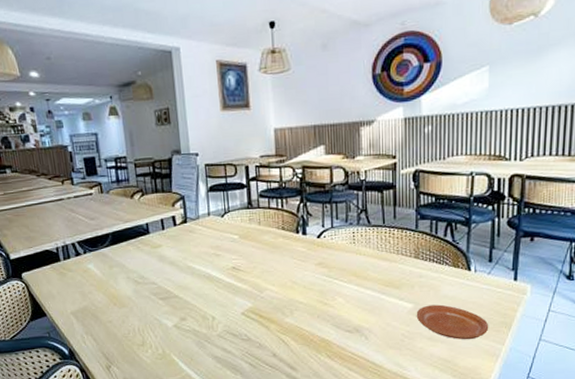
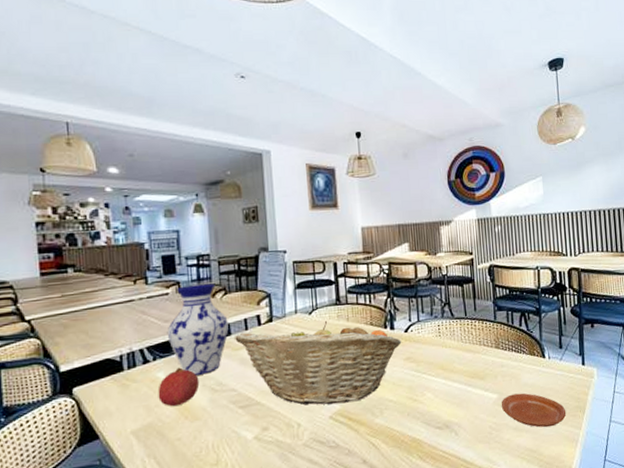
fruit: none [89,261,125,294] -> present [158,367,200,407]
vase: none [93,185,147,268] -> present [167,283,229,375]
fruit basket: none [153,224,314,302] -> present [235,321,402,405]

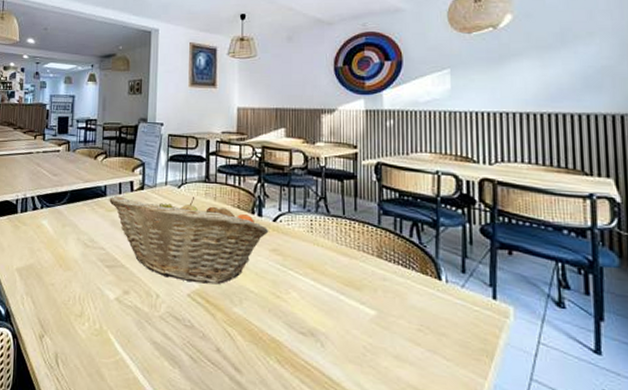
fruit: present [158,367,200,407] -> none [41,218,75,254]
vase: present [167,283,229,375] -> none [54,146,105,229]
plate: present [501,393,567,428] -> none [379,314,467,367]

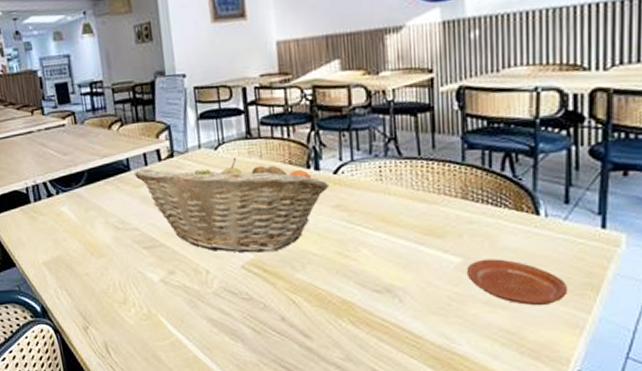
plate: none [379,314,467,367] -> present [466,259,568,306]

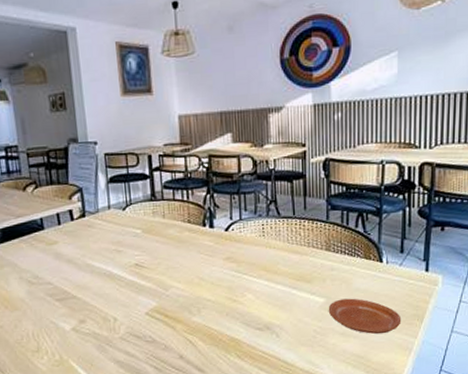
fruit basket: present [134,158,330,253] -> none [48,218,222,302]

